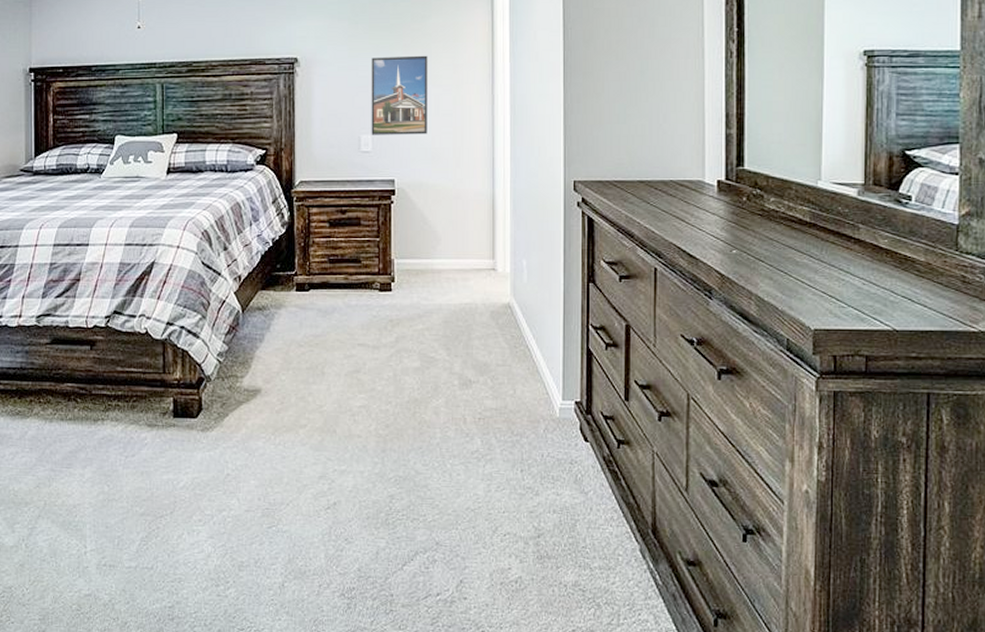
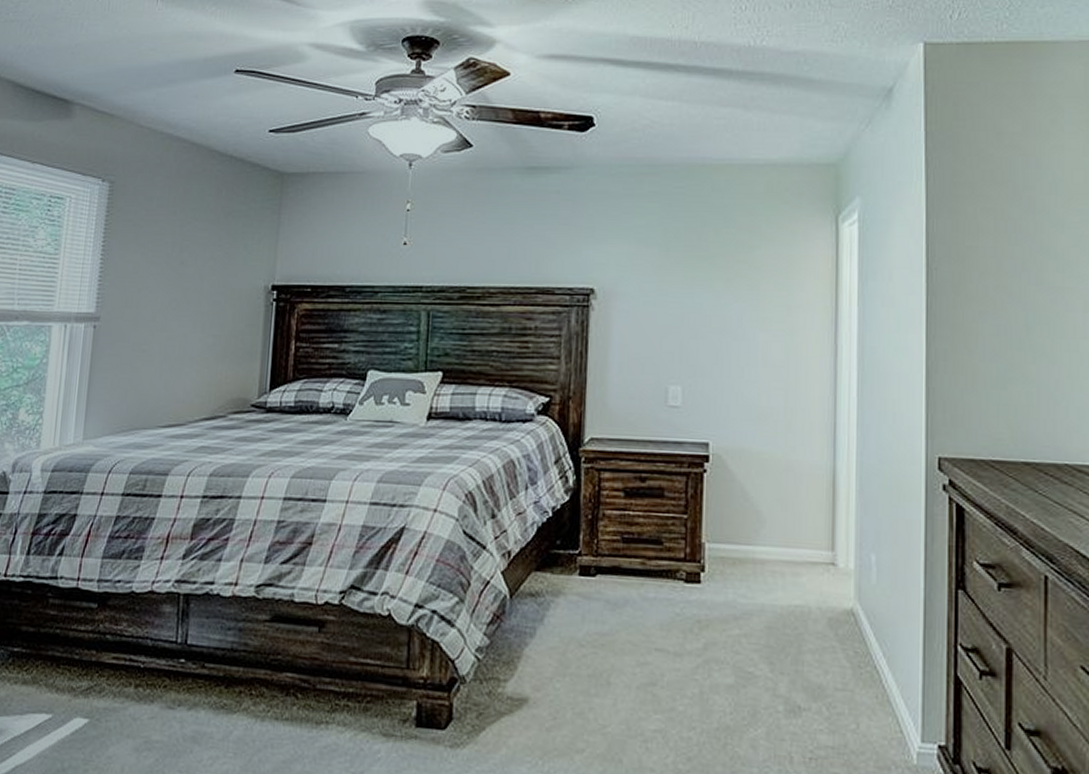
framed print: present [371,55,428,135] -> none [681,292,755,389]

